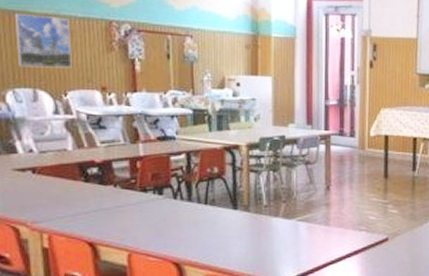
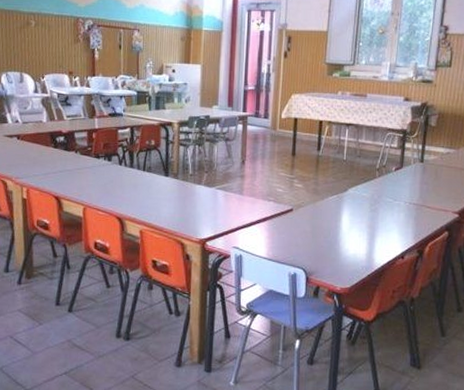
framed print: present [14,13,72,68] -> none [9,12,49,56]

